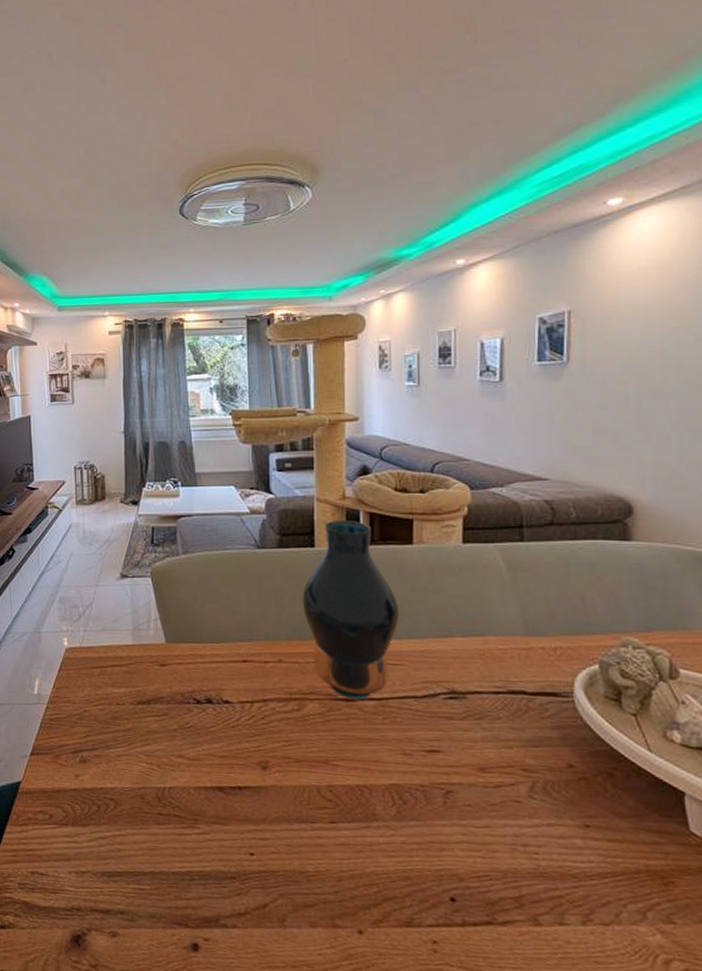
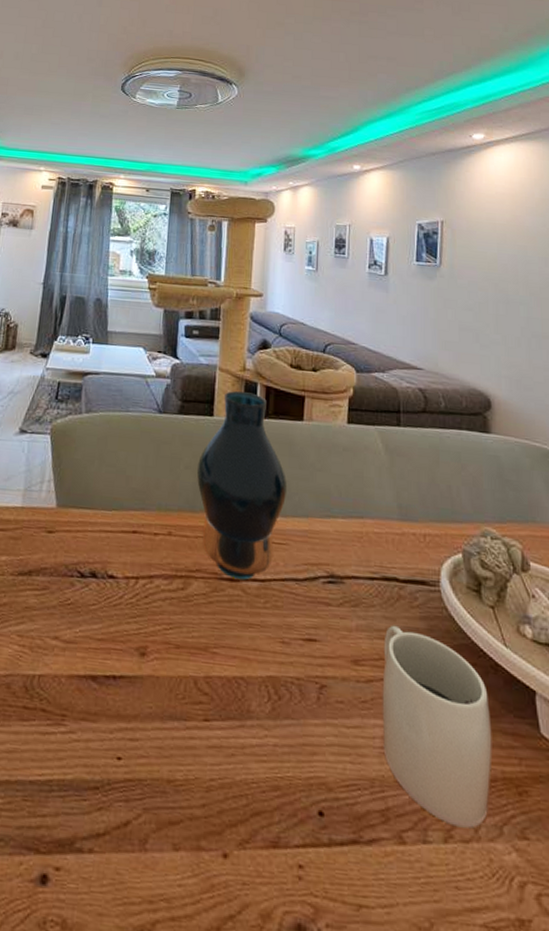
mug: none [511,735,635,914] -> present [382,625,493,829]

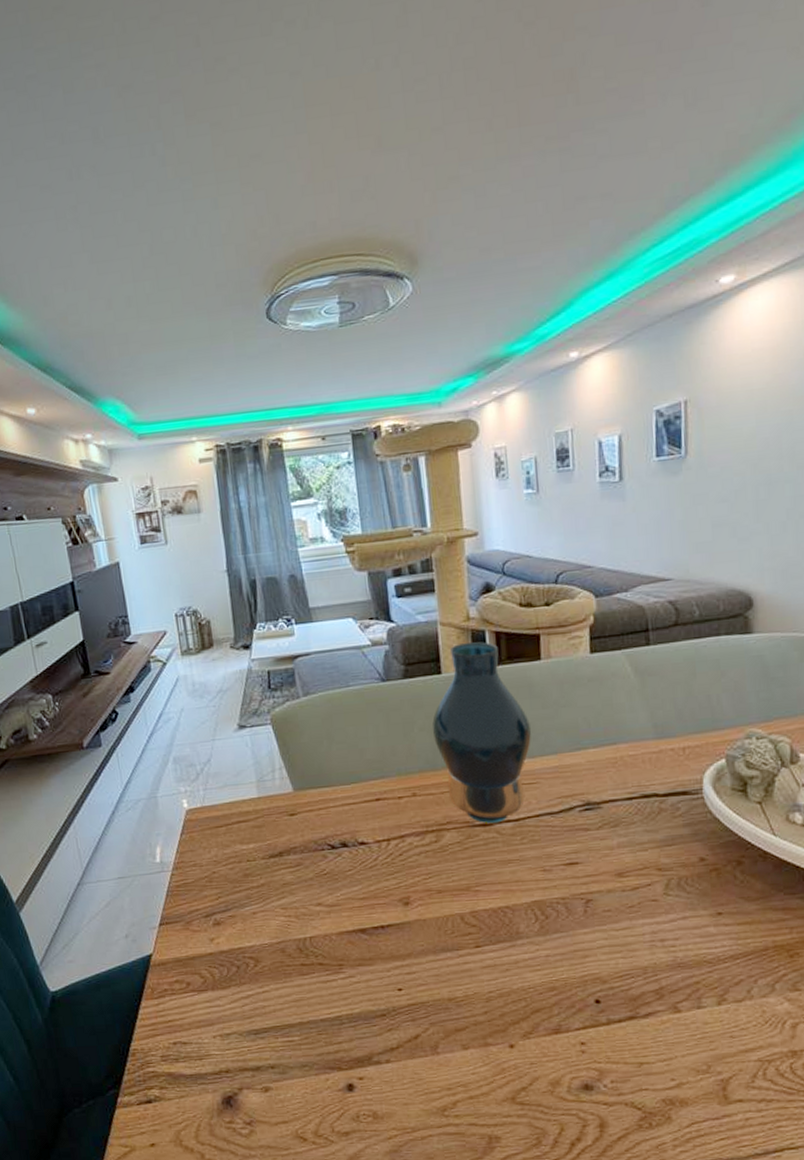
mug: present [382,625,493,829] -> none [647,836,763,992]

